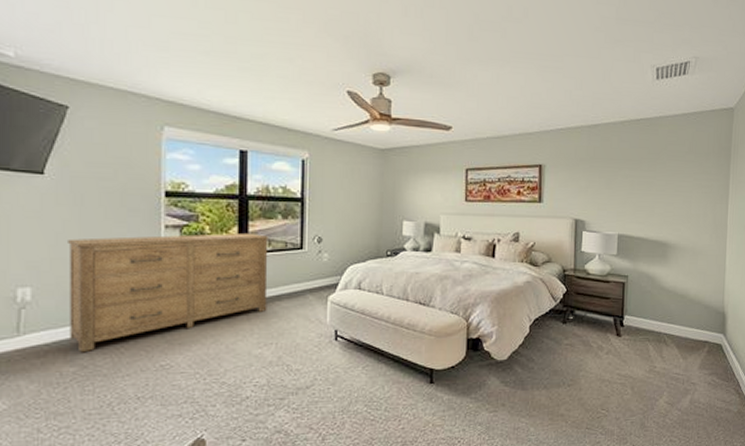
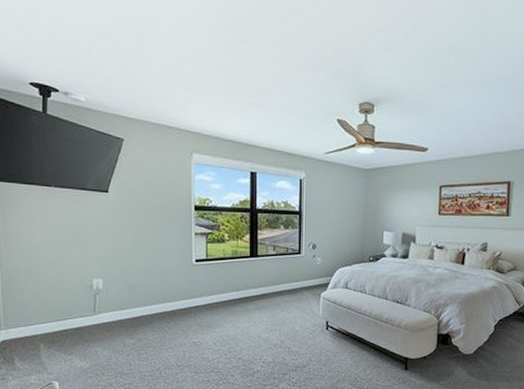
dresser: present [68,233,269,353] -> none [126,240,273,330]

